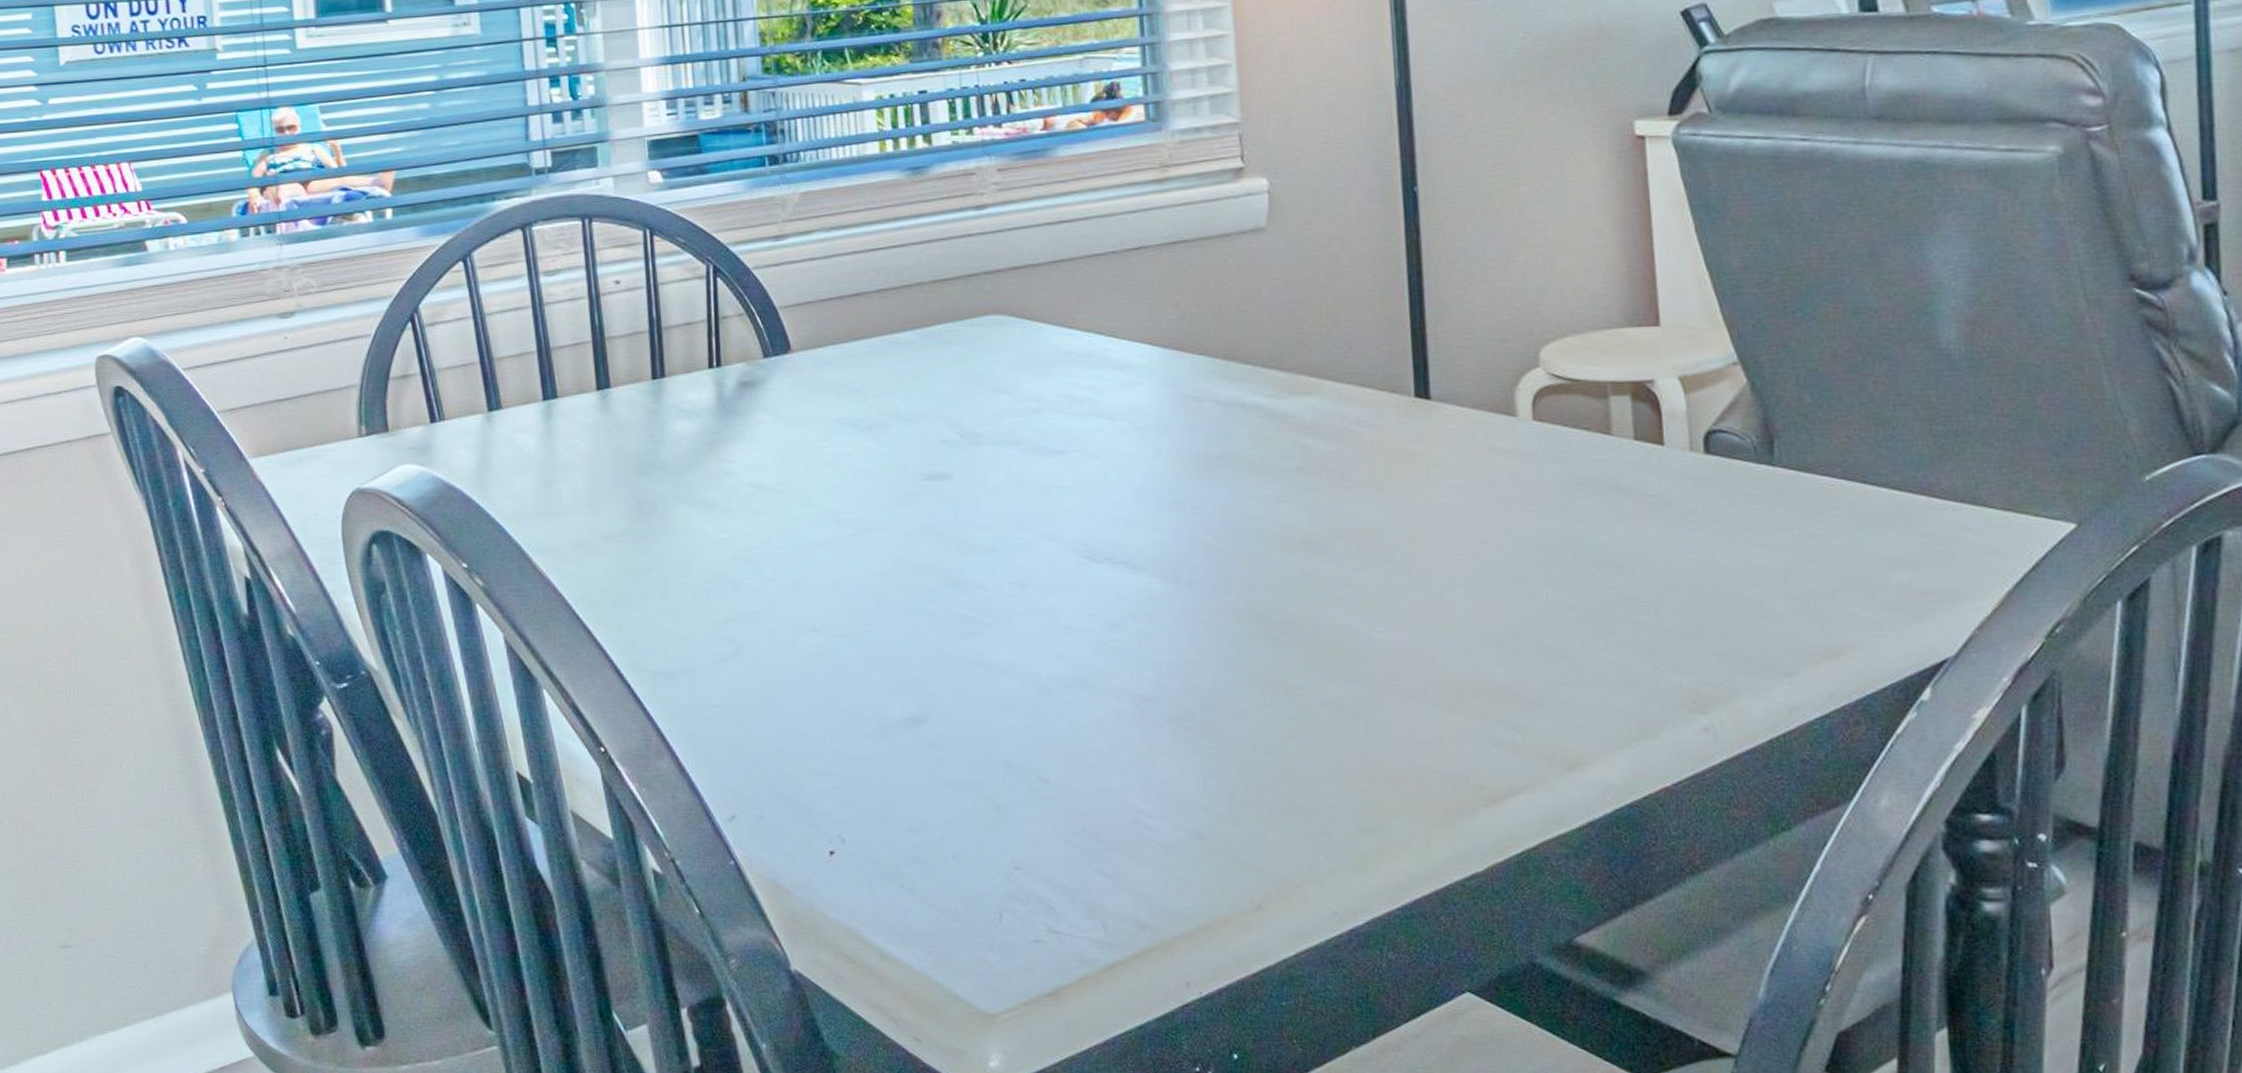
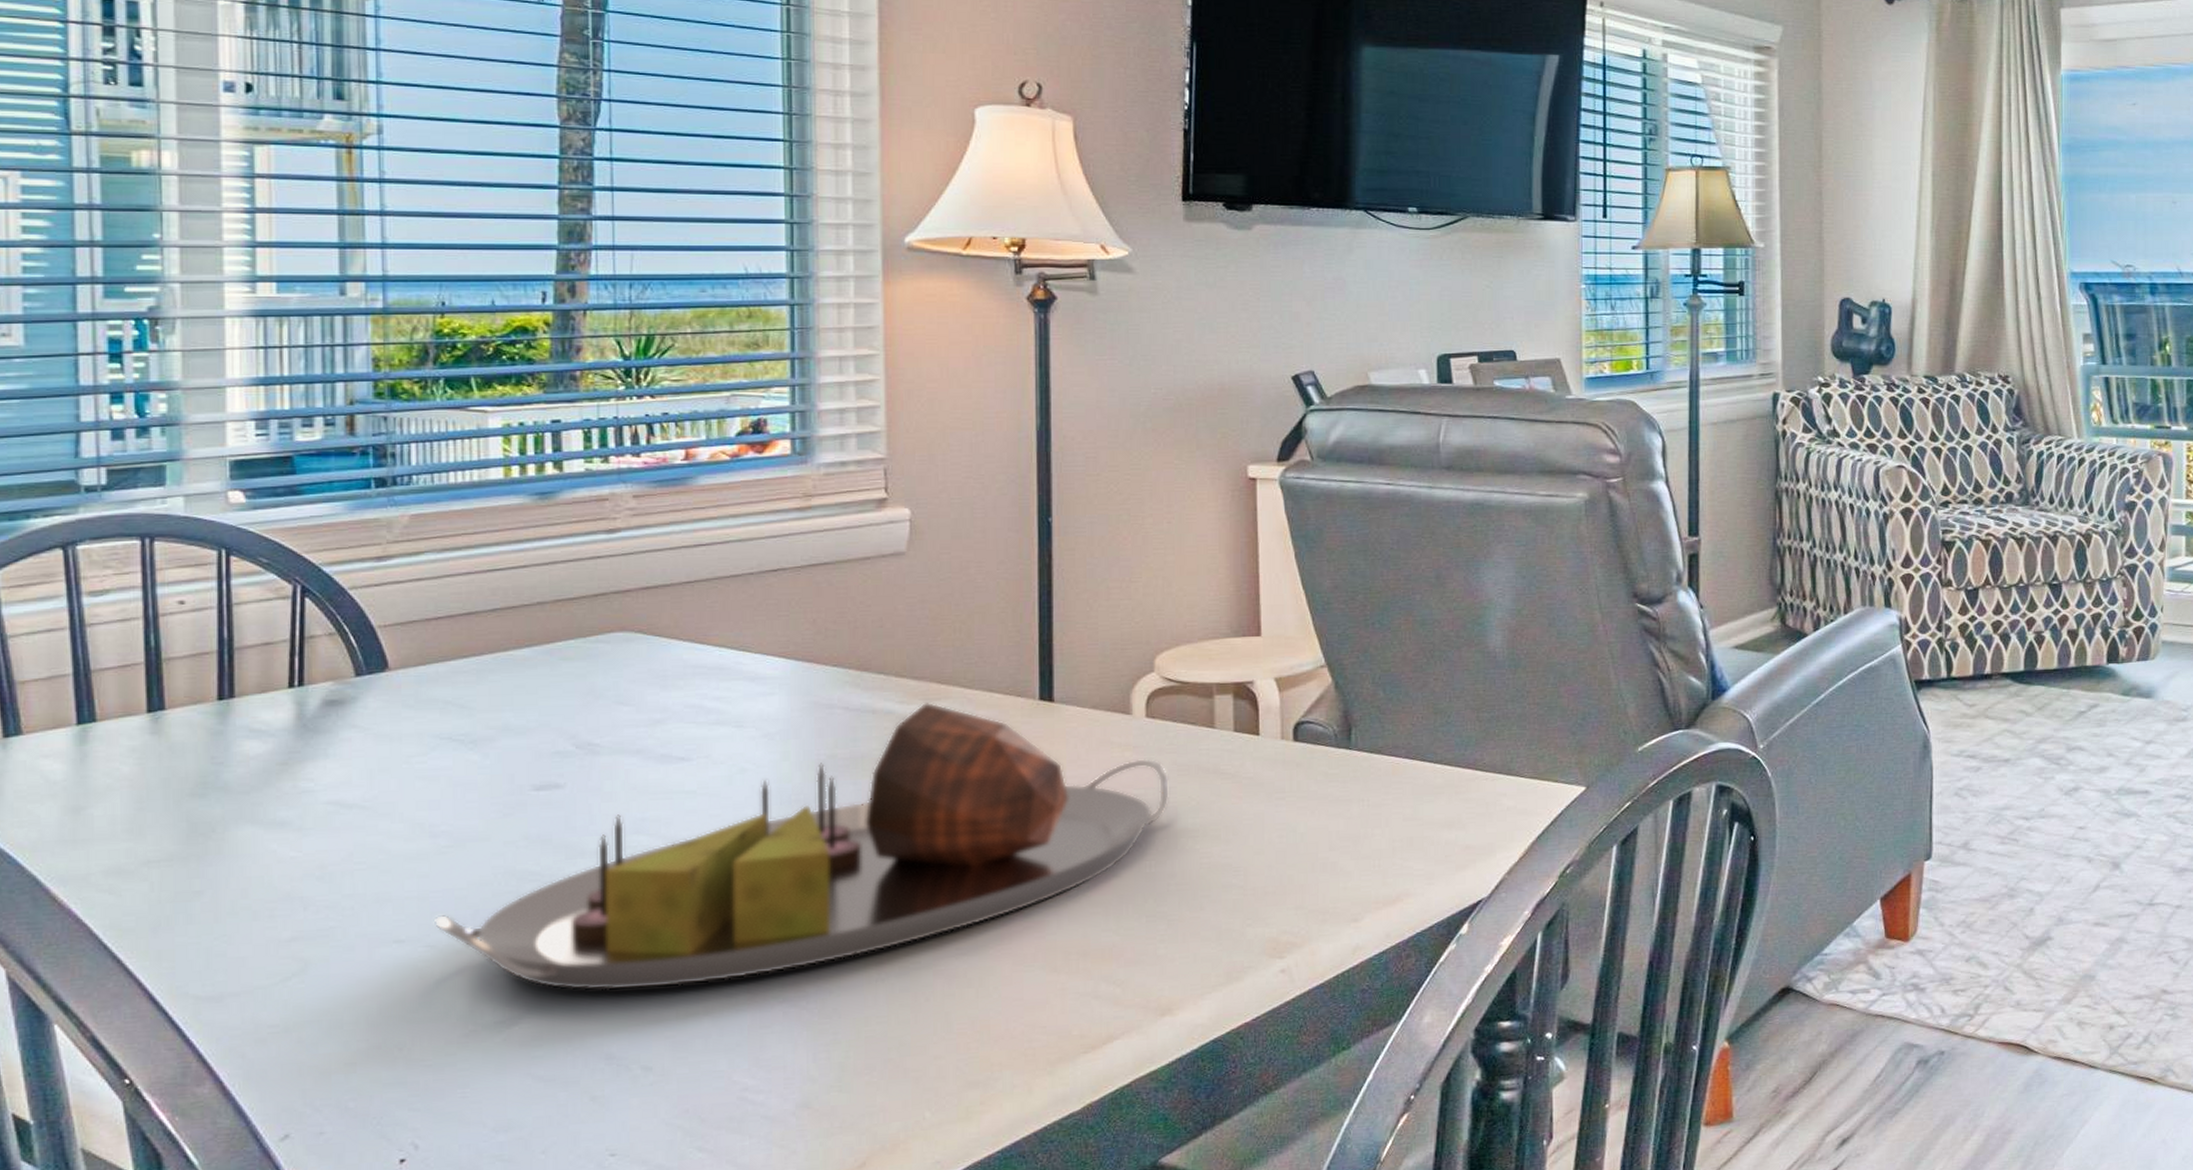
serving tray: none [844,396,1564,696] -> present [433,701,1169,991]

